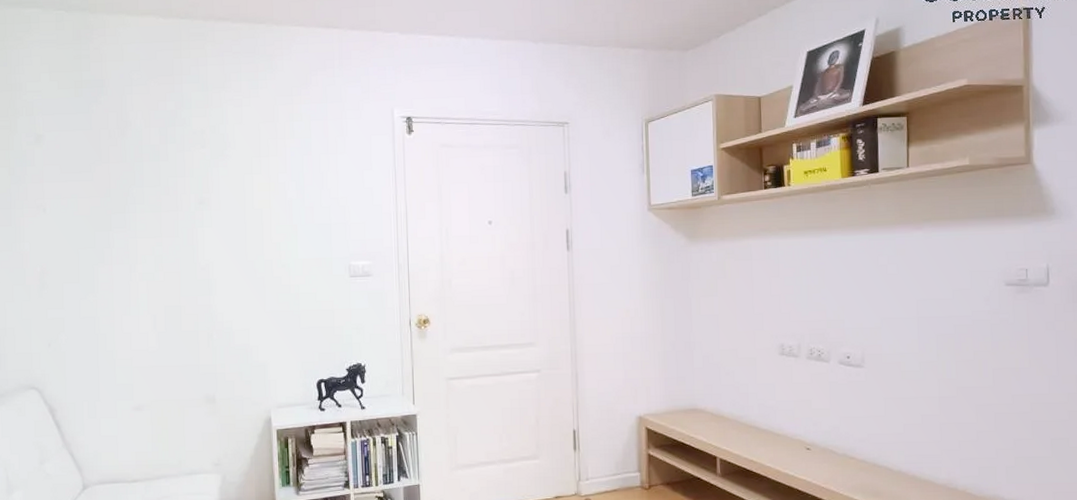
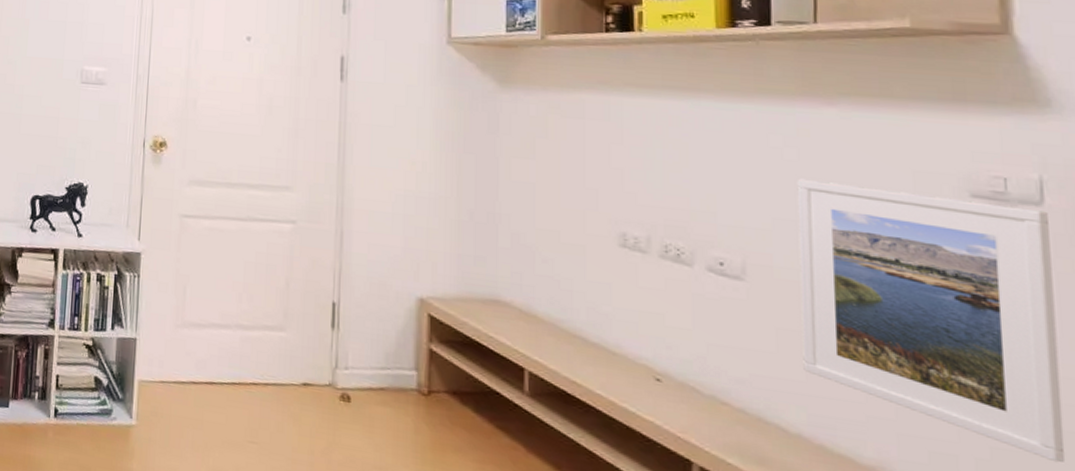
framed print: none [897,286,1058,461] -> present [796,178,1066,463]

